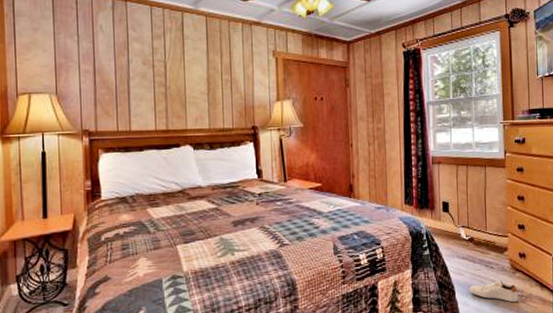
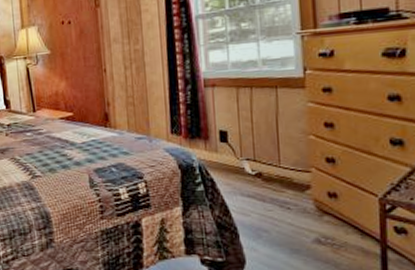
shoe: present [470,279,519,303] -> none [258,223,328,252]

